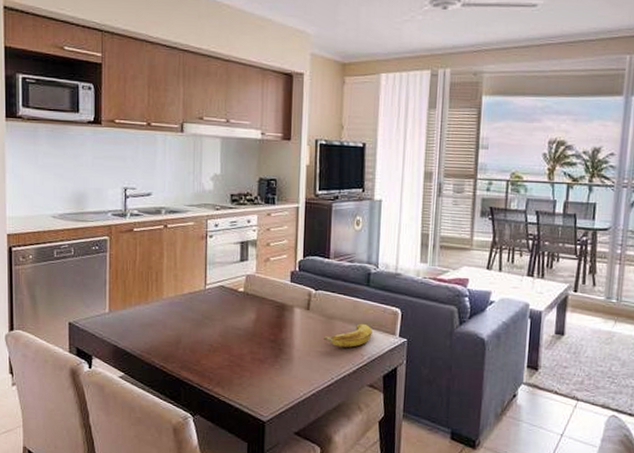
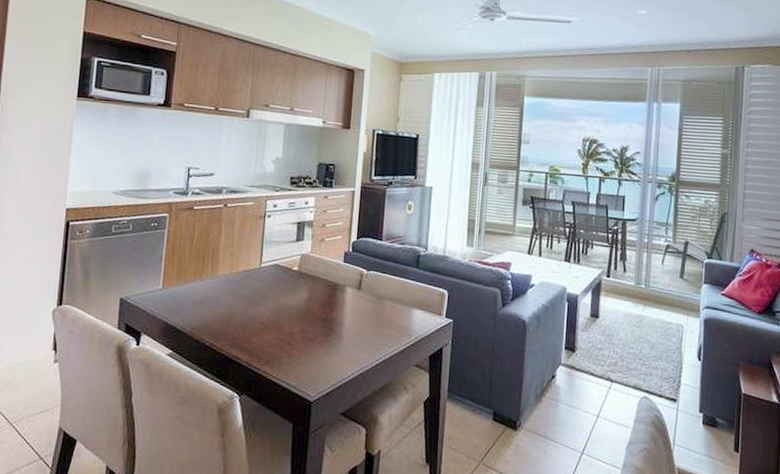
banana: present [322,323,372,348] -> none [372,303,420,327]

